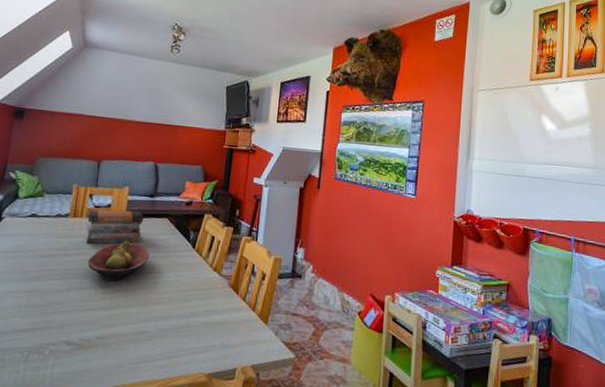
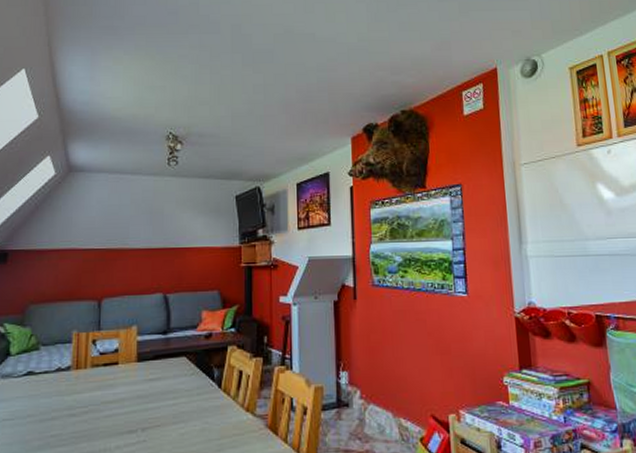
book stack: present [85,209,144,244] -> none [91,351,158,398]
fruit bowl: present [87,241,150,282] -> none [98,390,170,440]

